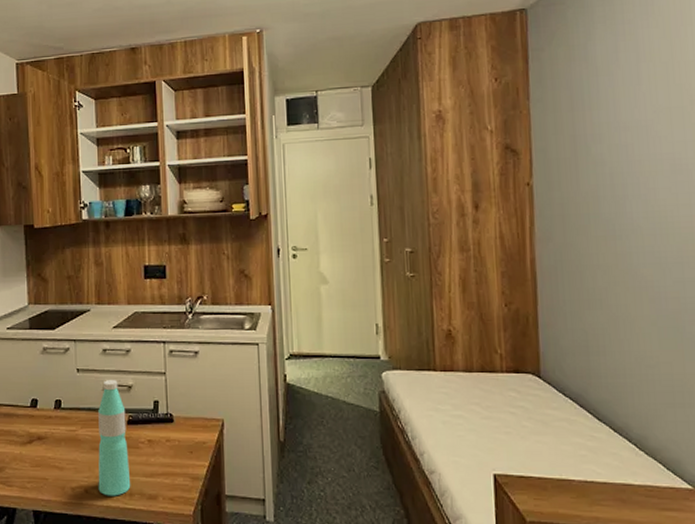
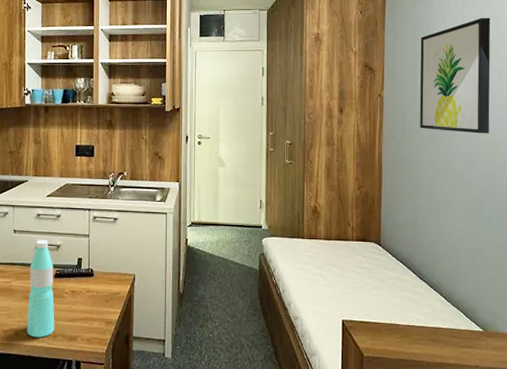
wall art: none [579,72,686,227] -> present [420,17,491,134]

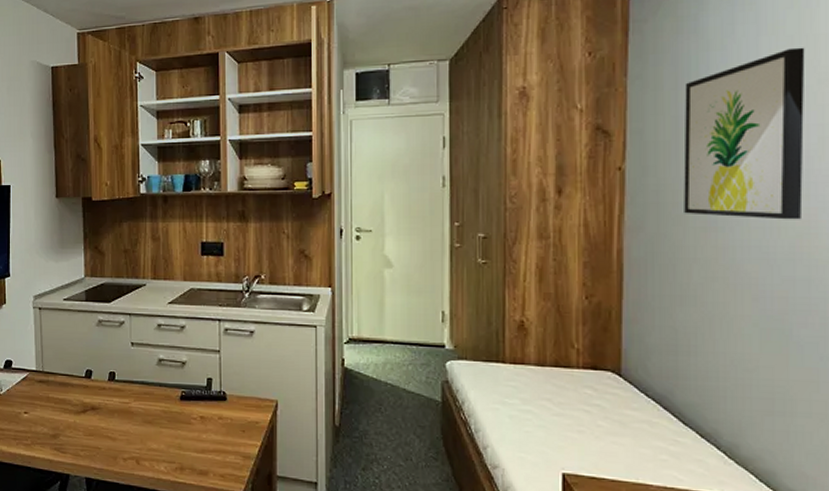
water bottle: present [27,240,55,338] -> none [149,355,182,470]

